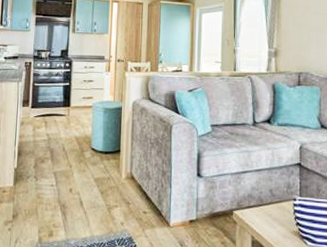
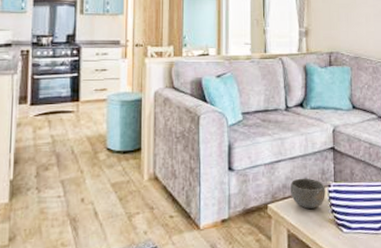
bowl: none [256,189,290,219] -> present [291,178,325,209]

